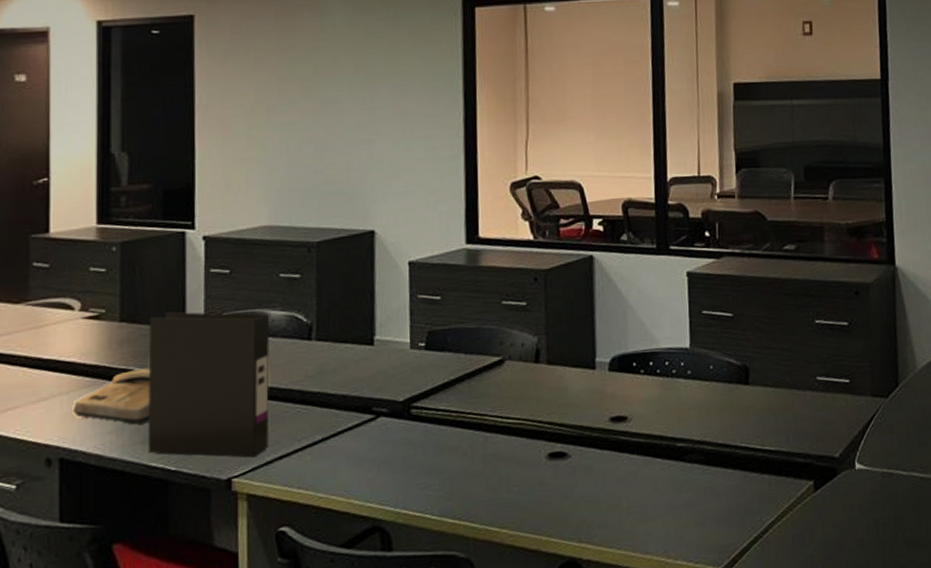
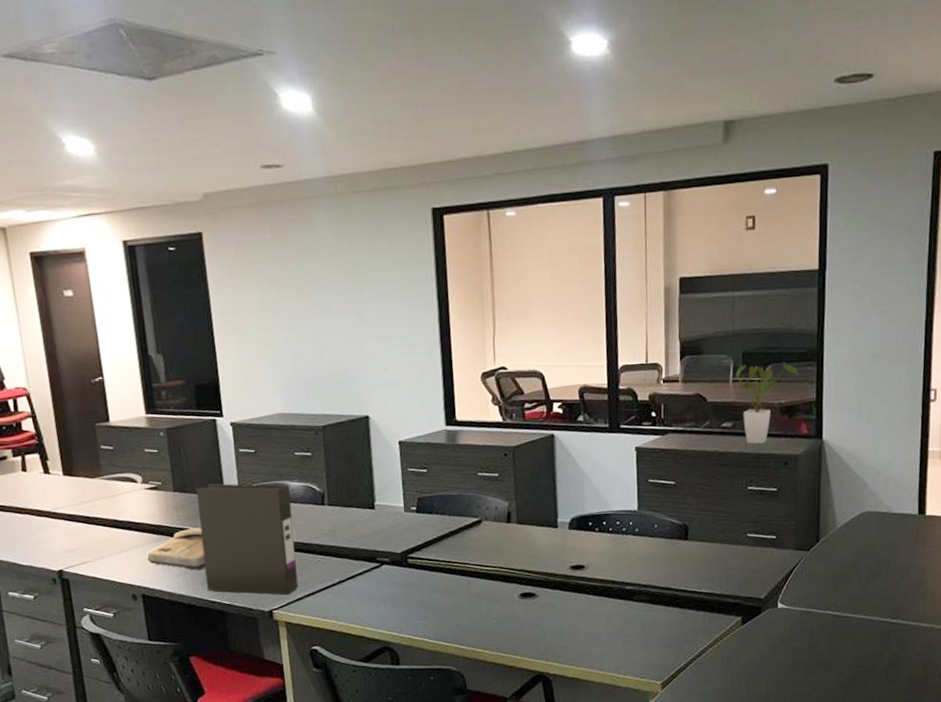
house plant: none [797,177,866,271] -> present [735,362,799,445]

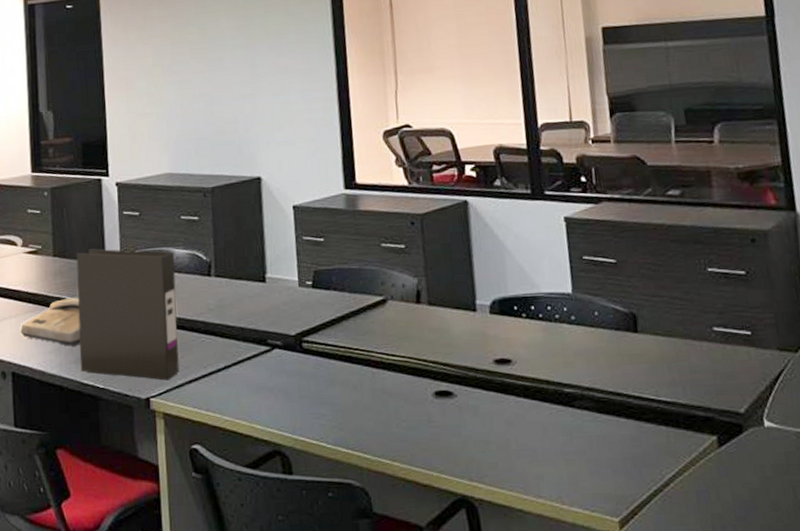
house plant: present [735,362,799,445] -> none [678,119,756,217]

